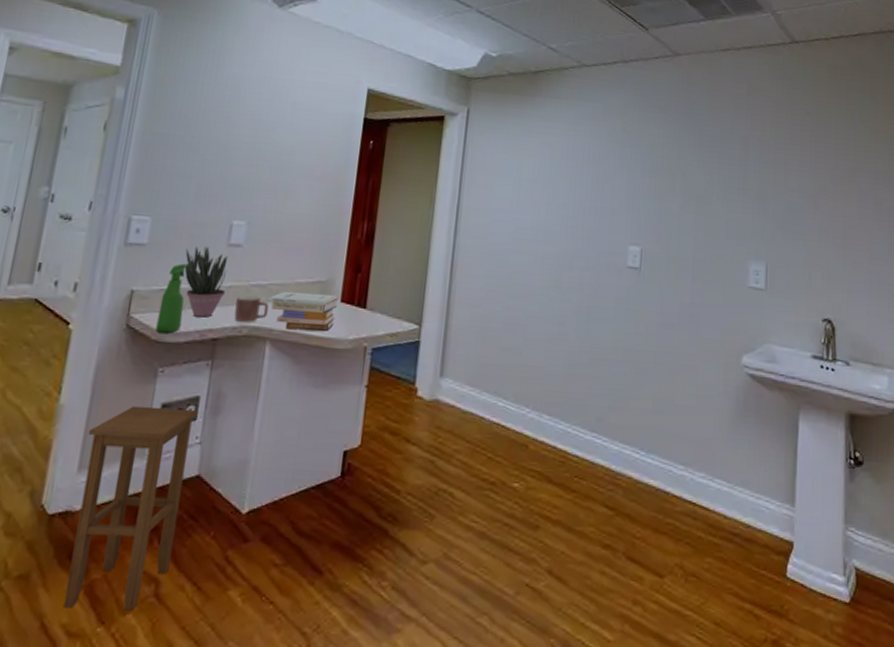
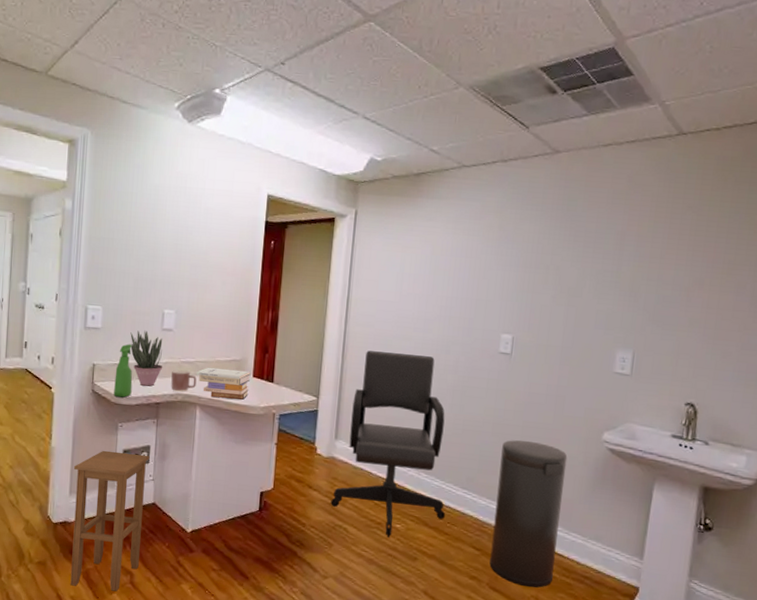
office chair: none [433,267,573,501] -> present [330,351,446,538]
pedal bin: none [625,368,706,553] -> present [489,440,568,588]

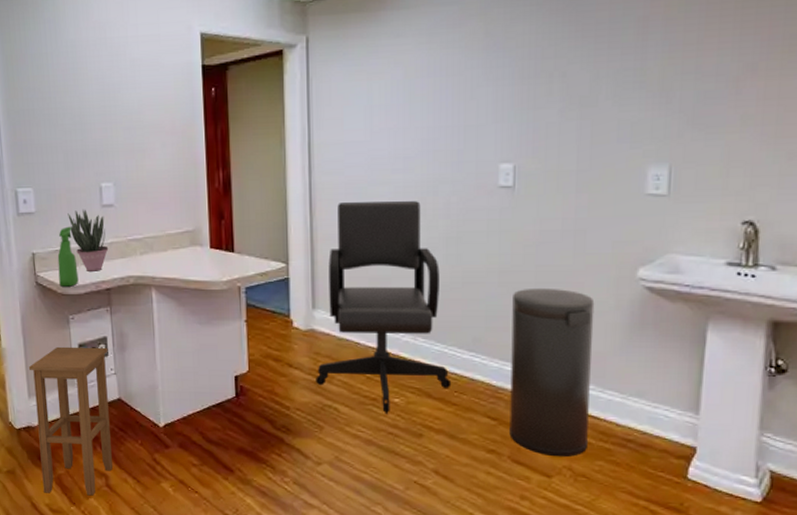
mug: present [171,370,197,392] -> none [119,249,148,274]
books: present [196,367,250,400] -> none [146,242,208,276]

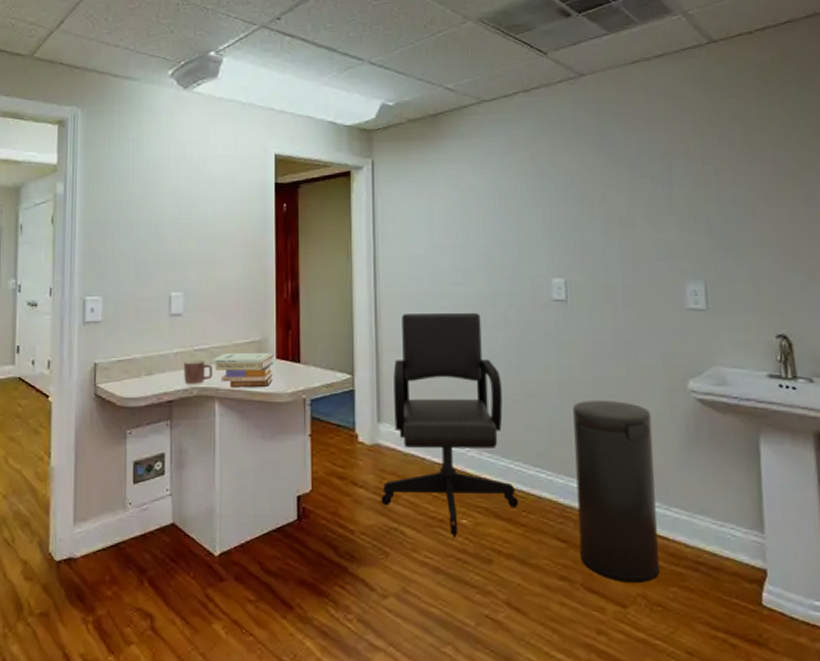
stool: present [28,346,113,496] -> none [77,464,165,642]
spray bottle: present [57,226,79,287] -> none [119,335,140,399]
potted plant: present [68,209,109,271] -> none [135,318,174,382]
mug: none [119,249,148,274] -> present [184,359,213,385]
books: none [146,242,208,276] -> present [211,352,273,388]

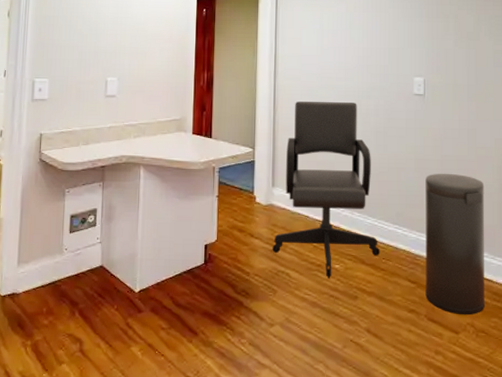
mug: present [184,359,213,385] -> none [115,133,140,154]
books: present [211,352,273,388] -> none [139,128,190,157]

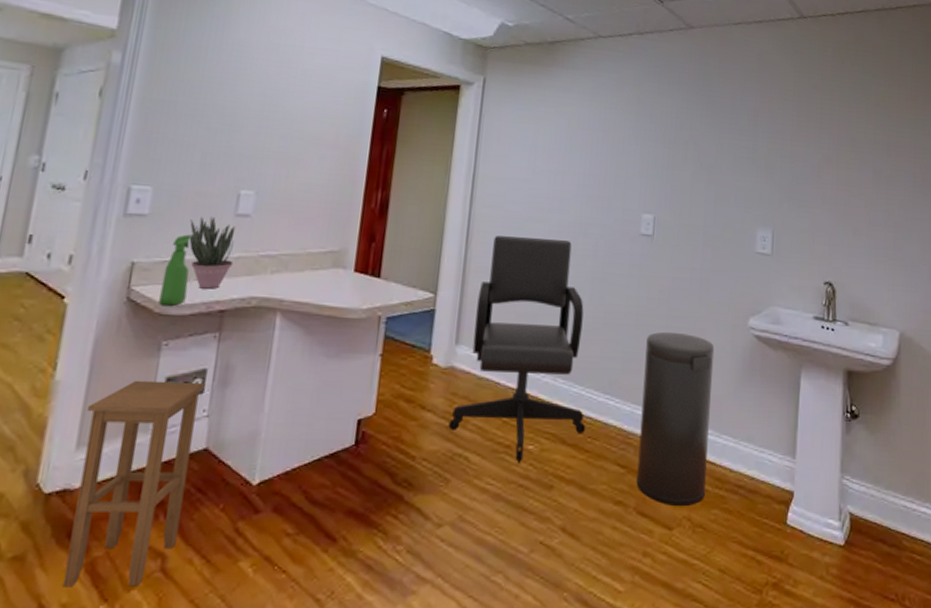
stool: none [18,217,97,362] -> present [62,380,205,587]
spray bottle: none [60,112,79,164] -> present [158,234,191,306]
potted plant: none [75,98,108,151] -> present [189,216,236,289]

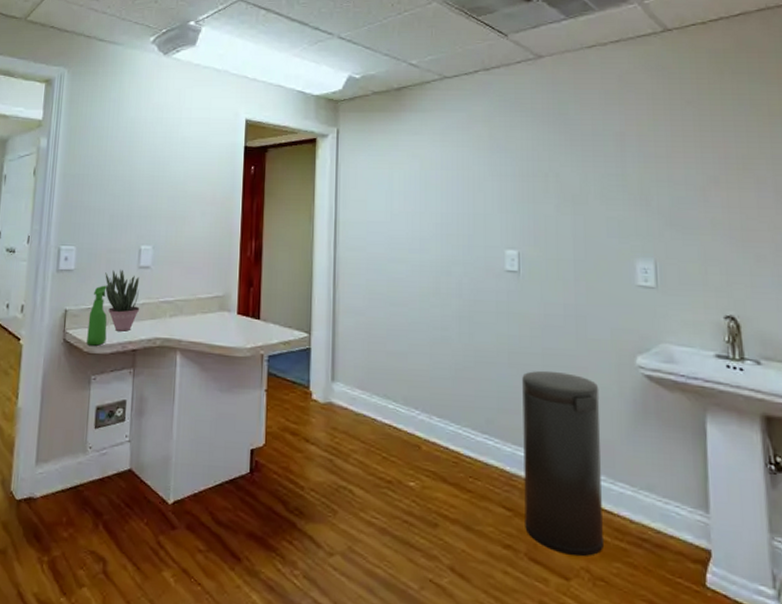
stool: present [62,380,205,587] -> none [33,408,126,585]
office chair: present [448,236,586,463] -> none [331,277,466,499]

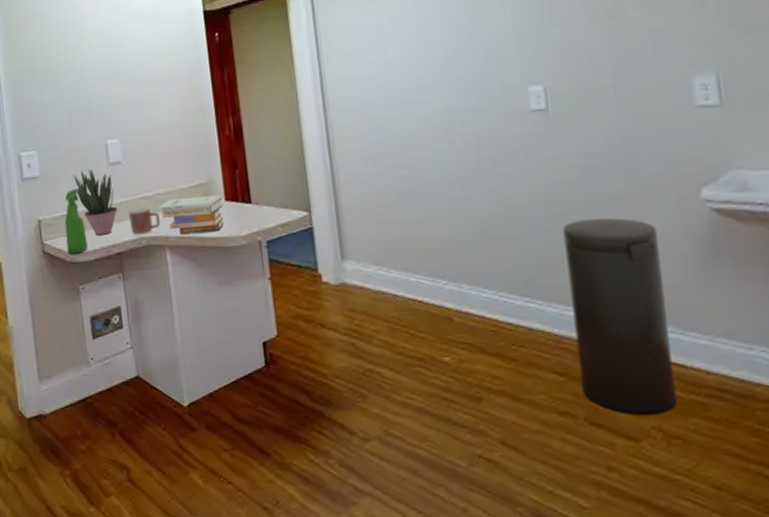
mug: none [148,311,176,336] -> present [129,207,160,236]
books: none [175,306,234,341] -> present [157,194,224,235]

